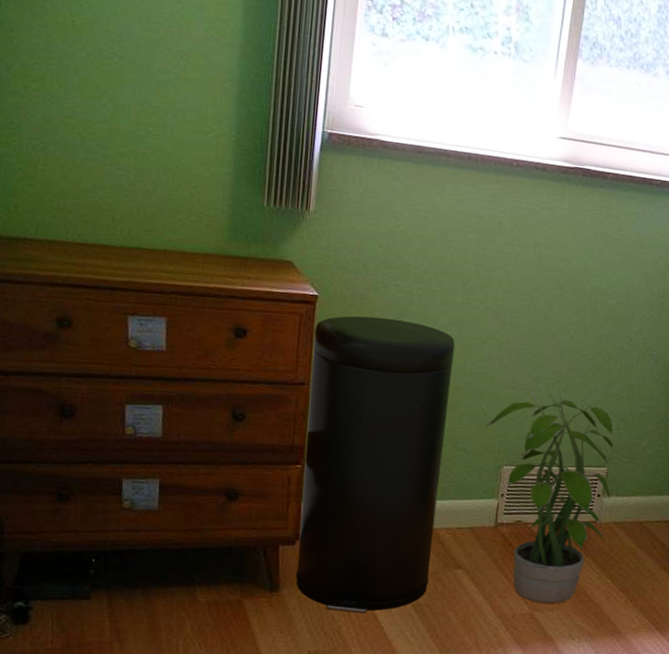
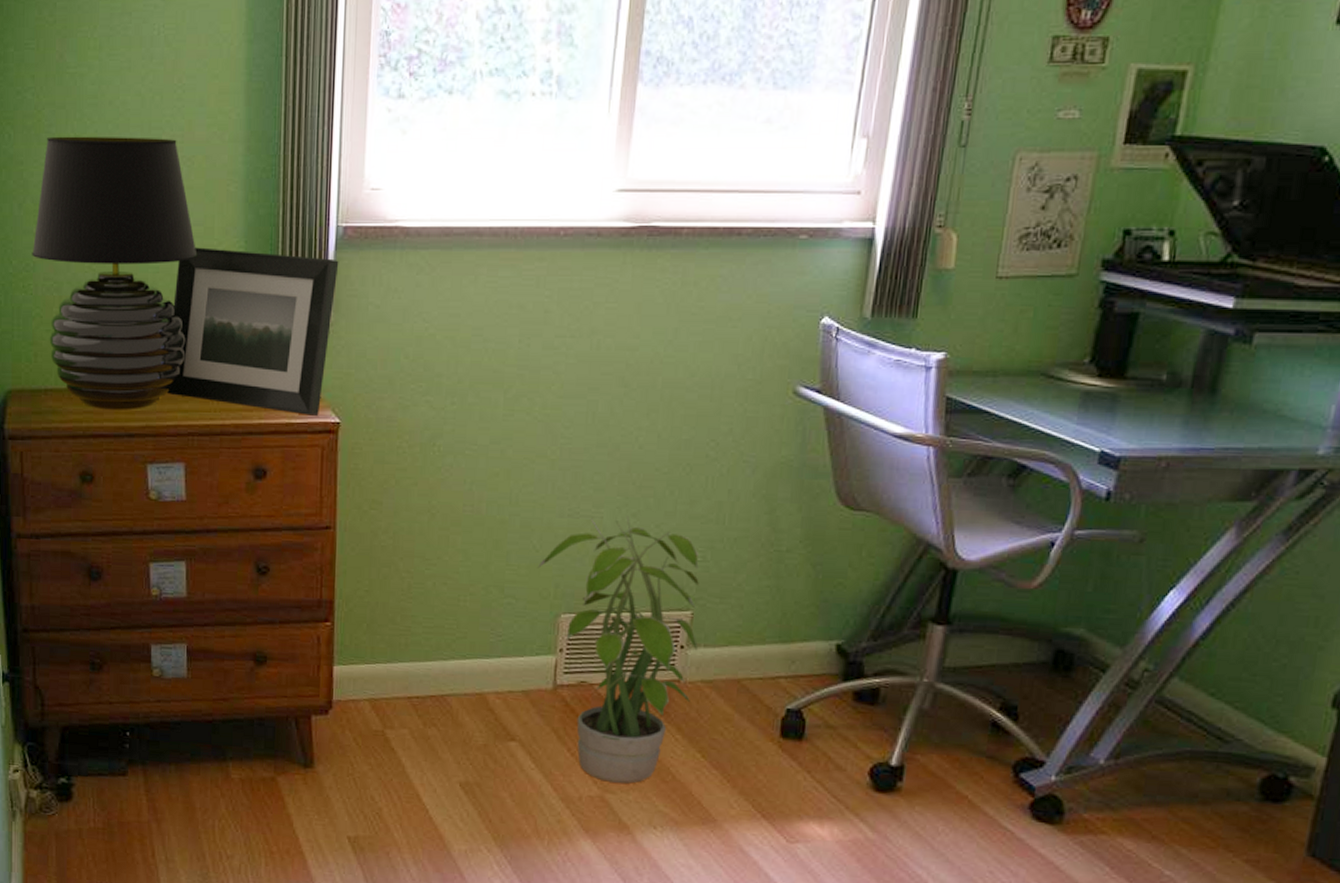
table lamp: none [17,11,190,267] -> present [32,136,198,411]
picture frame: none [153,131,323,289] -> present [167,247,339,417]
pedal bin: present [296,316,455,614] -> none [331,442,498,794]

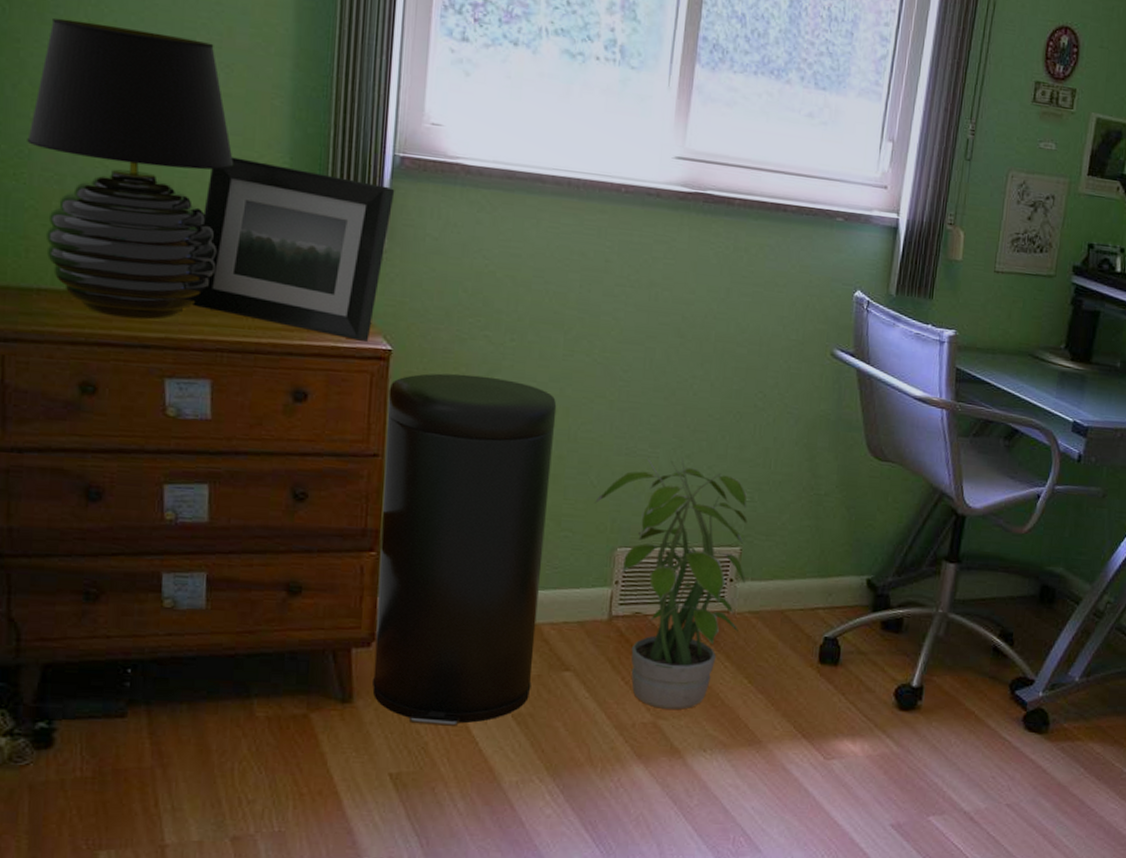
pedal bin: none [331,442,498,794] -> present [372,373,557,727]

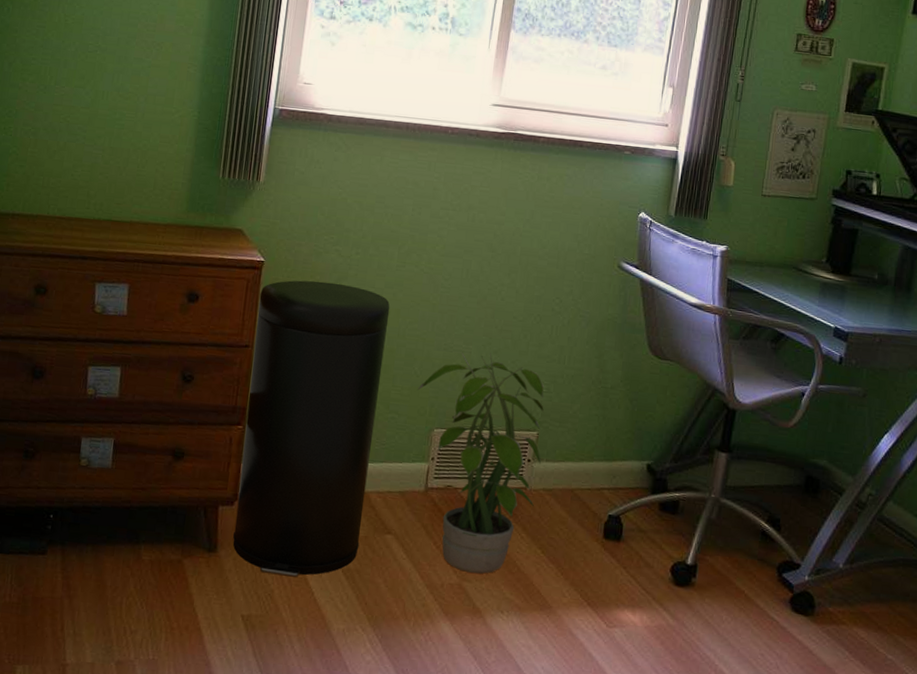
table lamp: present [27,17,234,320] -> none [15,13,158,238]
picture frame: present [193,157,395,343] -> none [120,112,274,256]

